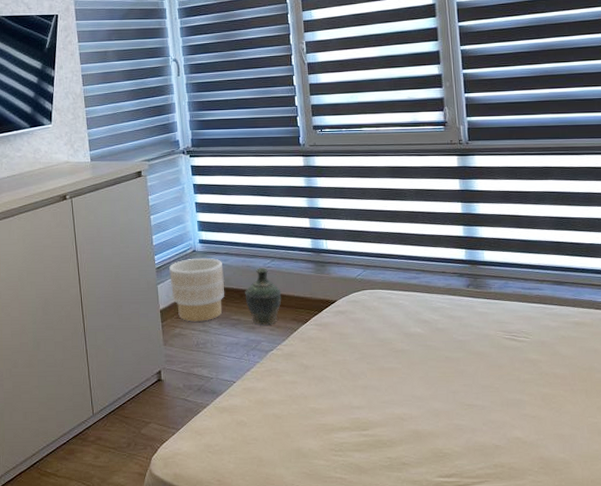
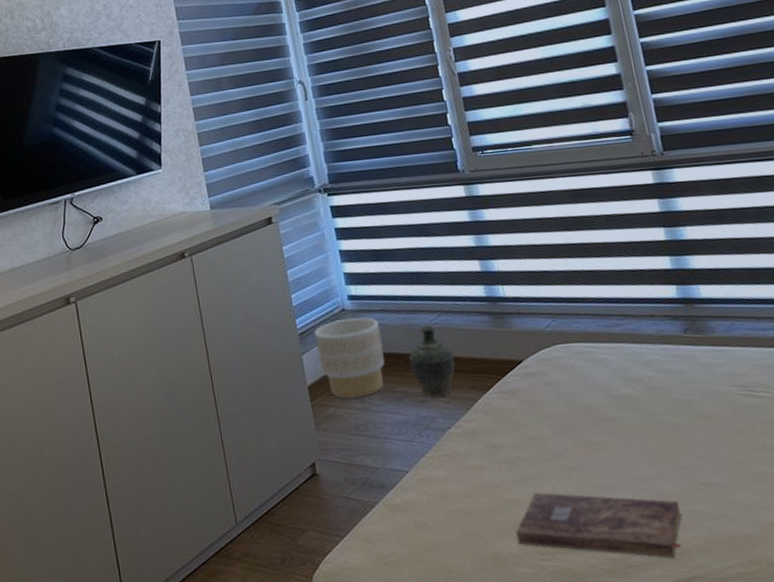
bible: none [317,404,448,460] -> present [516,492,681,558]

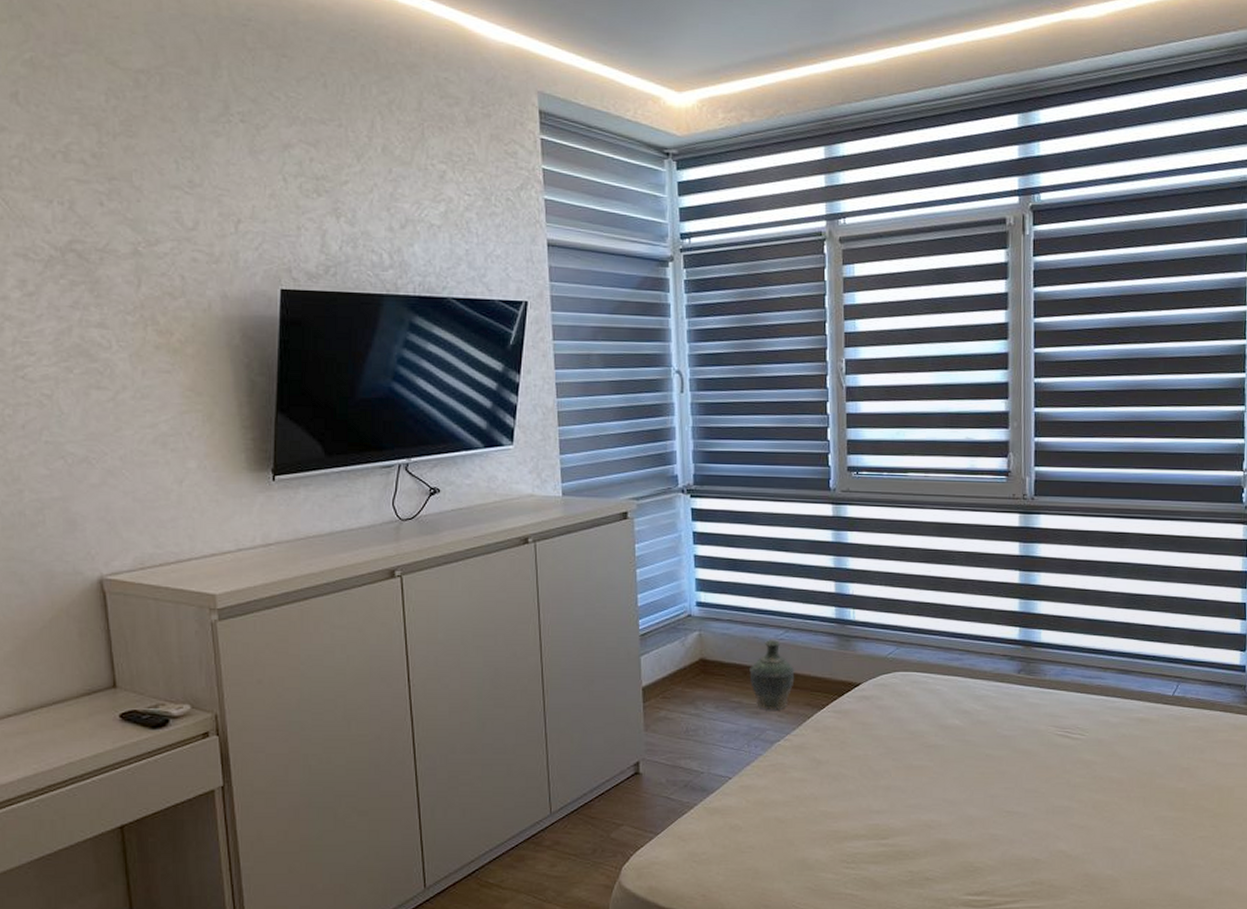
planter: present [314,317,385,398] -> none [655,624,726,703]
bible: present [516,492,681,558] -> none [826,807,982,874]

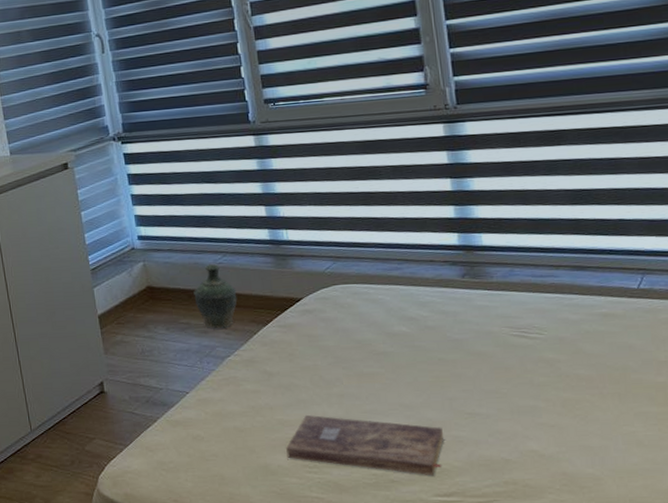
bible: none [826,807,982,874] -> present [286,414,444,476]

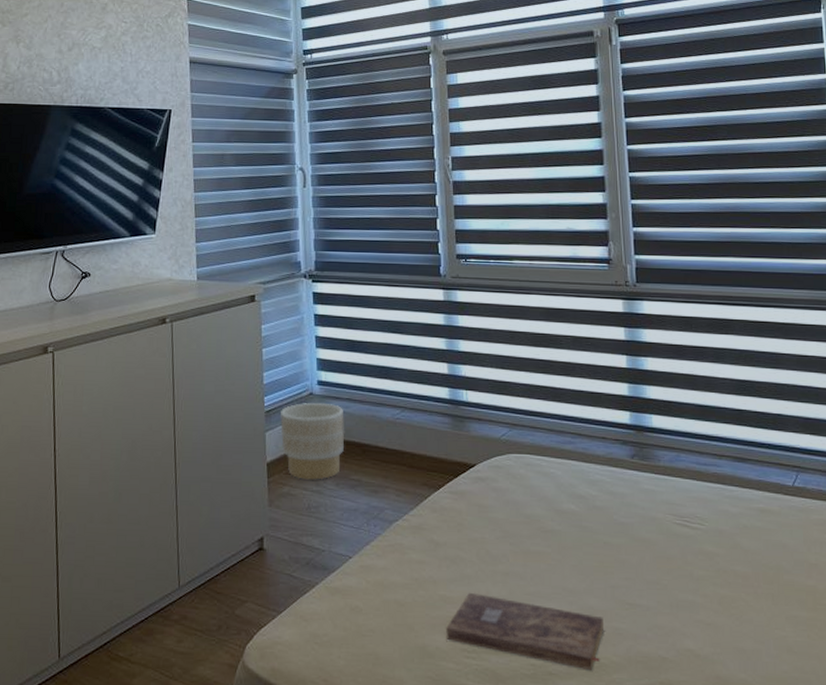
planter: none [105,255,170,327] -> present [279,402,345,480]
ceramic jug: present [194,264,238,328] -> none [368,419,412,489]

